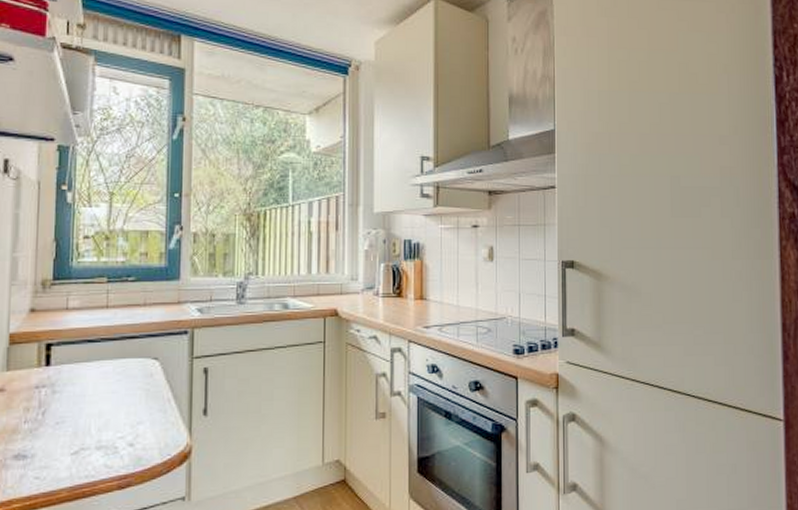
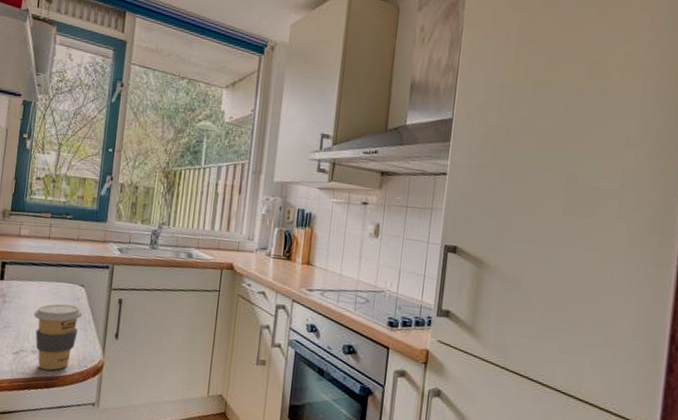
coffee cup: none [95,384,160,468] -> present [34,303,83,371]

